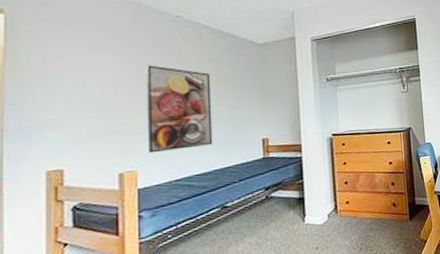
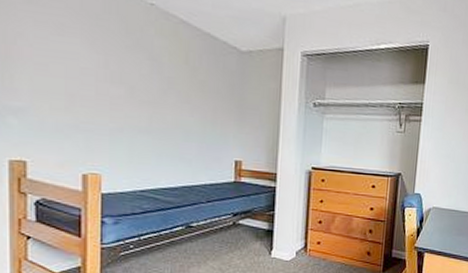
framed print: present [145,65,213,154] -> none [113,59,185,159]

